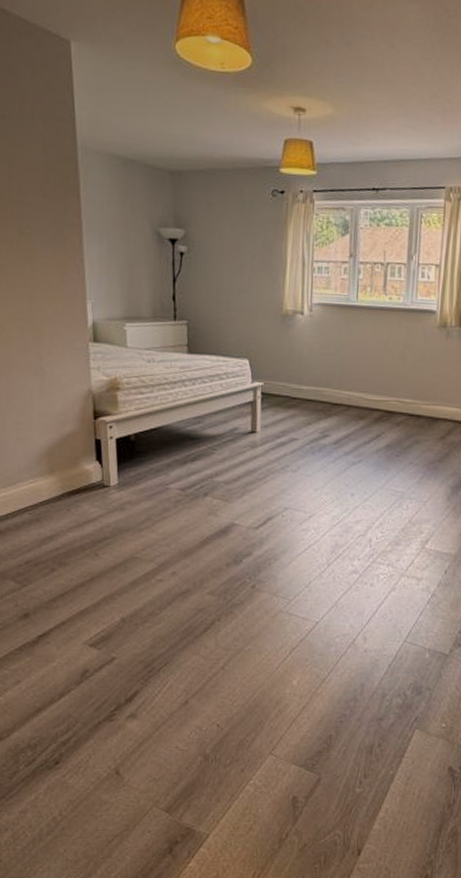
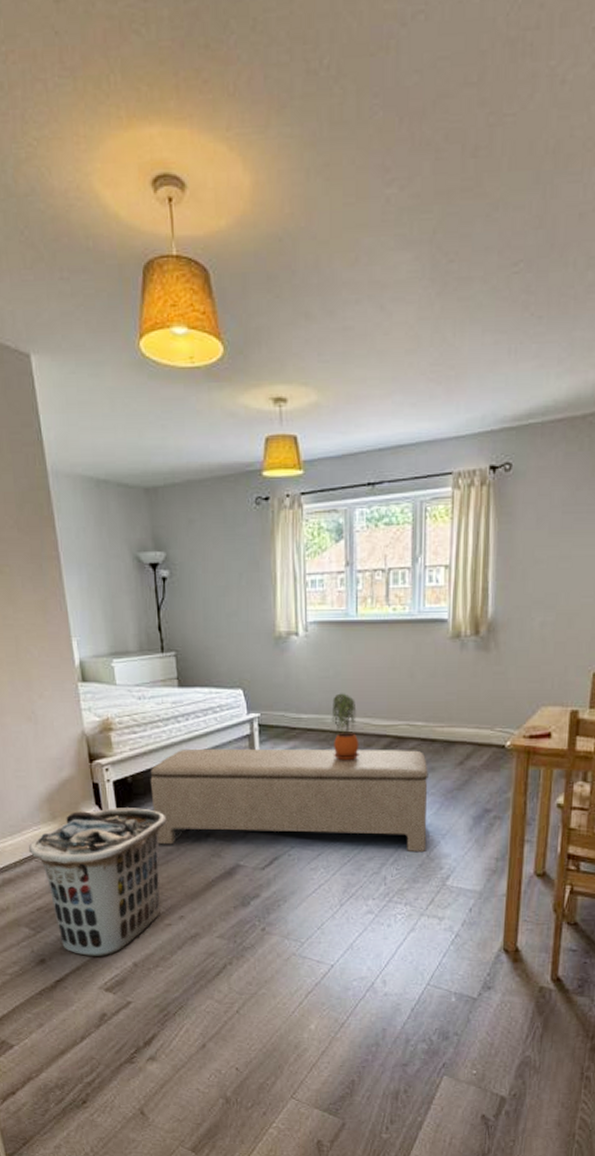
clothes hamper: none [22,464,166,612] -> present [28,808,167,957]
bench: none [153,411,414,518] -> present [150,748,429,853]
potted plant: none [329,369,353,431] -> present [331,693,359,761]

